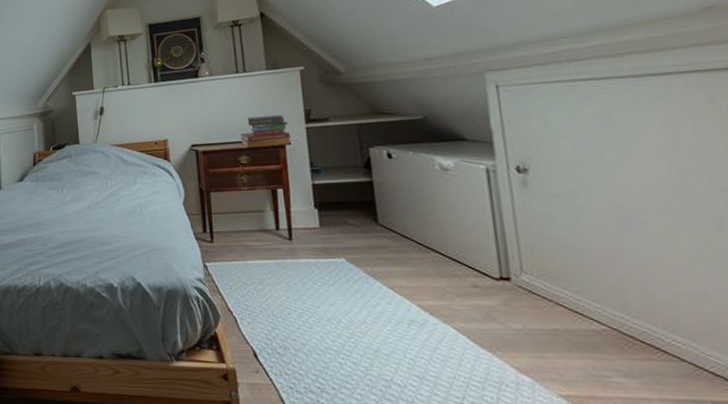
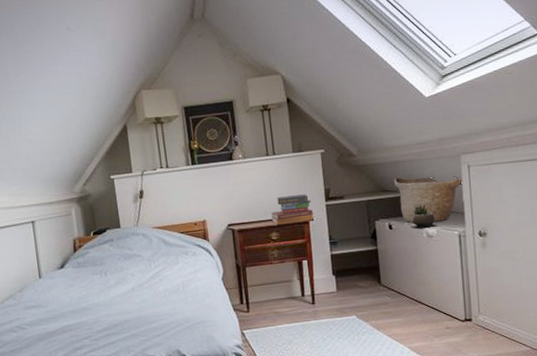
basket: none [393,97,487,152] -> present [394,176,461,223]
succulent plant: none [417,130,455,160] -> present [410,204,437,229]

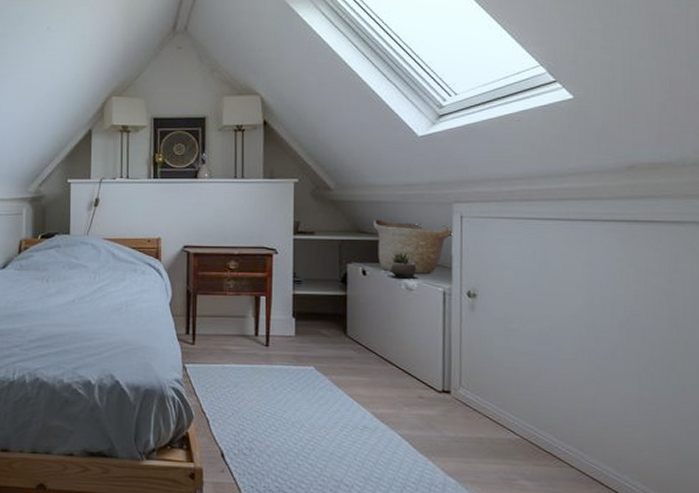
books: present [271,194,313,225] -> none [232,224,278,254]

